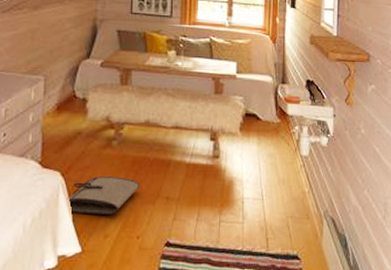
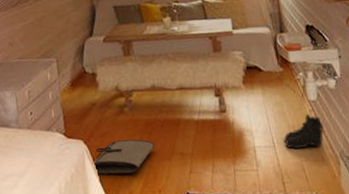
boots: none [272,169,312,205] -> present [283,114,324,150]

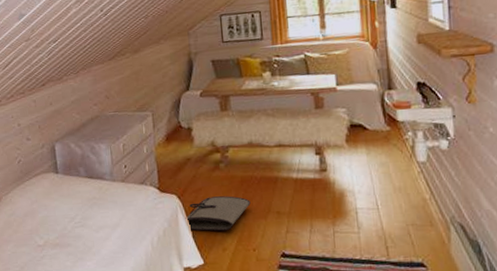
boots: present [283,114,324,150] -> none [388,175,434,213]

